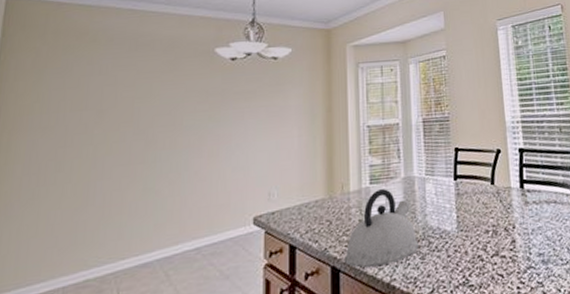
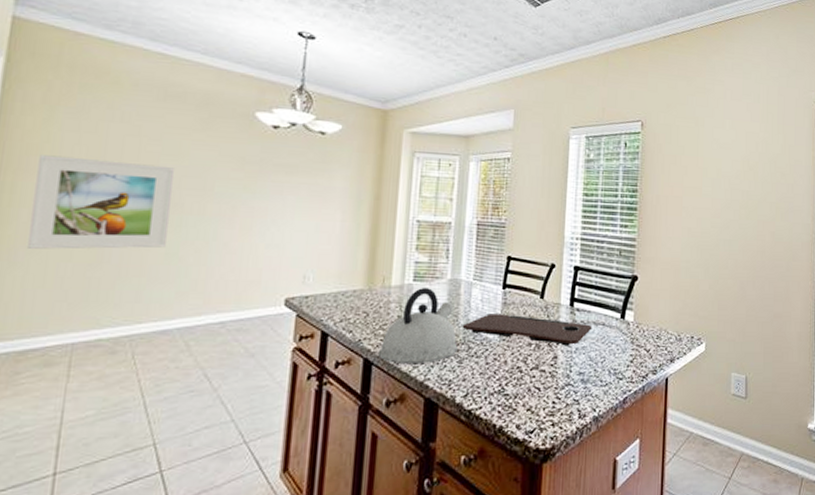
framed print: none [22,108,148,201] -> present [28,155,175,249]
cutting board: none [420,203,545,229] -> present [462,313,593,346]

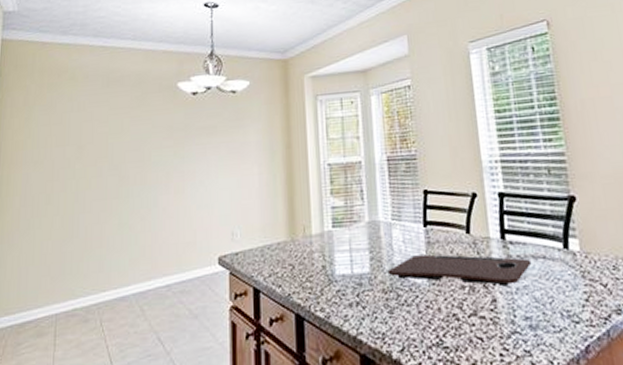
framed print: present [28,155,175,249] -> none [21,144,120,231]
kettle: present [379,288,458,365] -> none [309,233,387,318]

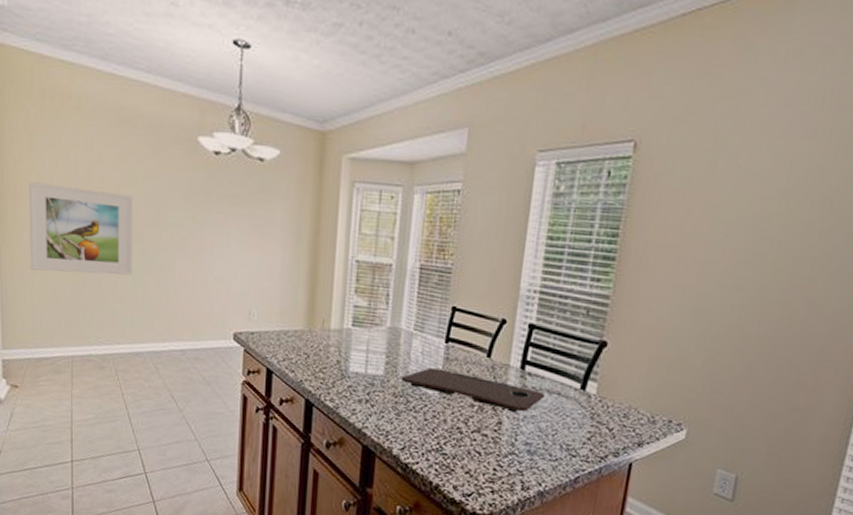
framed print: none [21,144,120,231] -> present [29,182,134,276]

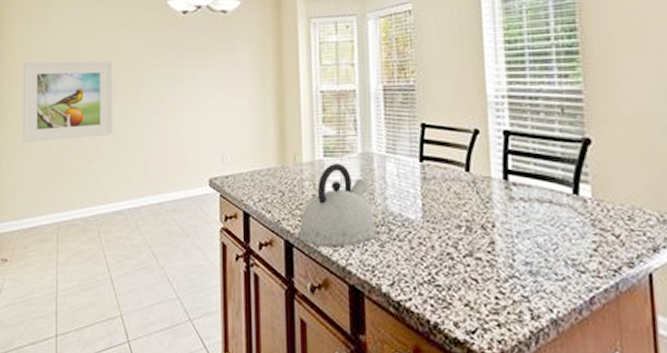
kettle: none [319,334,396,411] -> present [298,164,378,248]
cutting board: present [401,368,546,413] -> none [379,190,536,229]

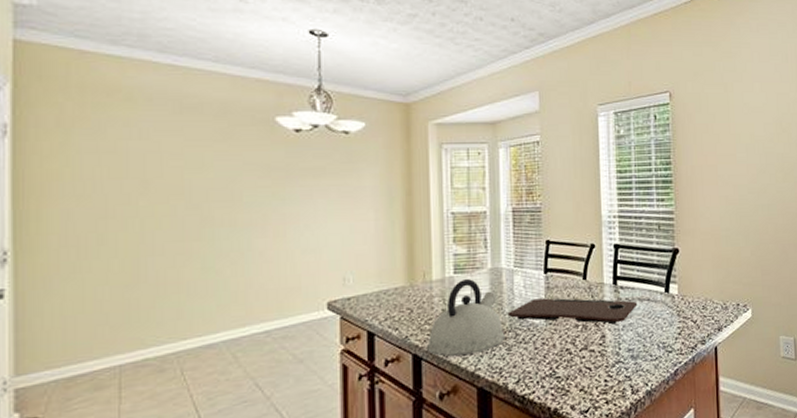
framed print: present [23,61,113,142] -> none [61,179,201,275]
cutting board: none [379,190,536,229] -> present [507,298,638,325]

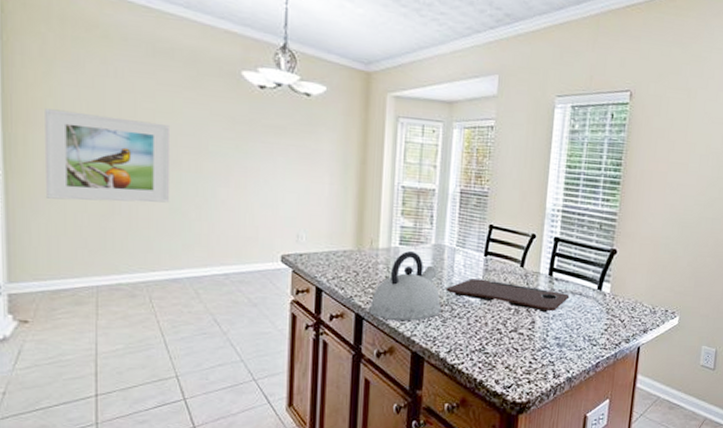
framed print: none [61,179,201,275] -> present [45,108,171,203]

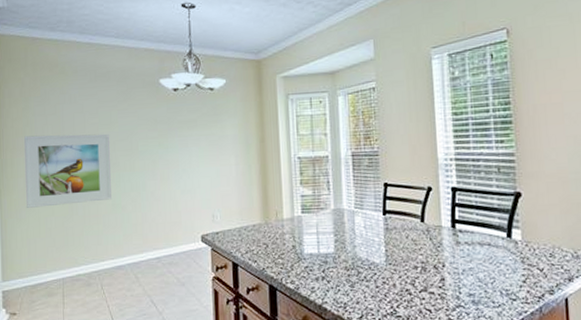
kettle: present [369,251,442,321] -> none [281,219,348,290]
cutting board: present [446,278,570,313] -> none [350,239,478,268]

